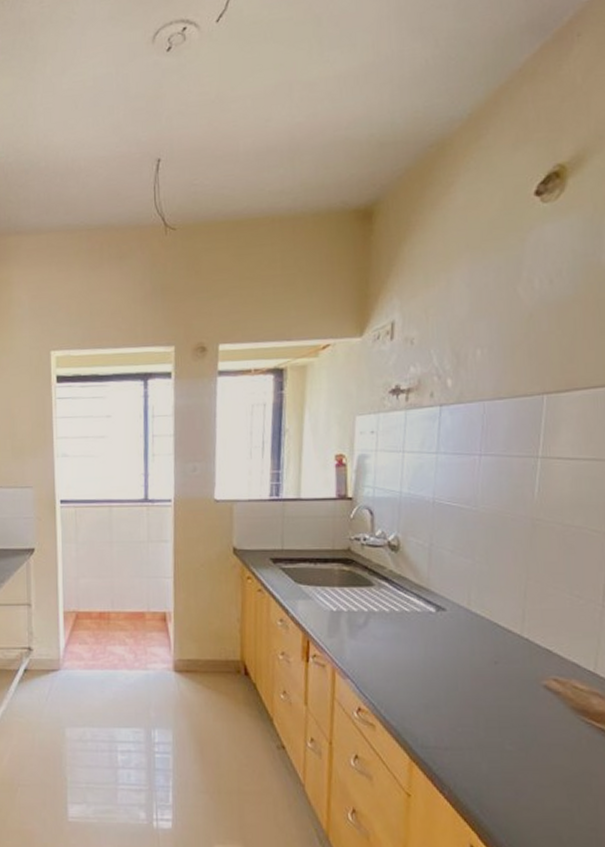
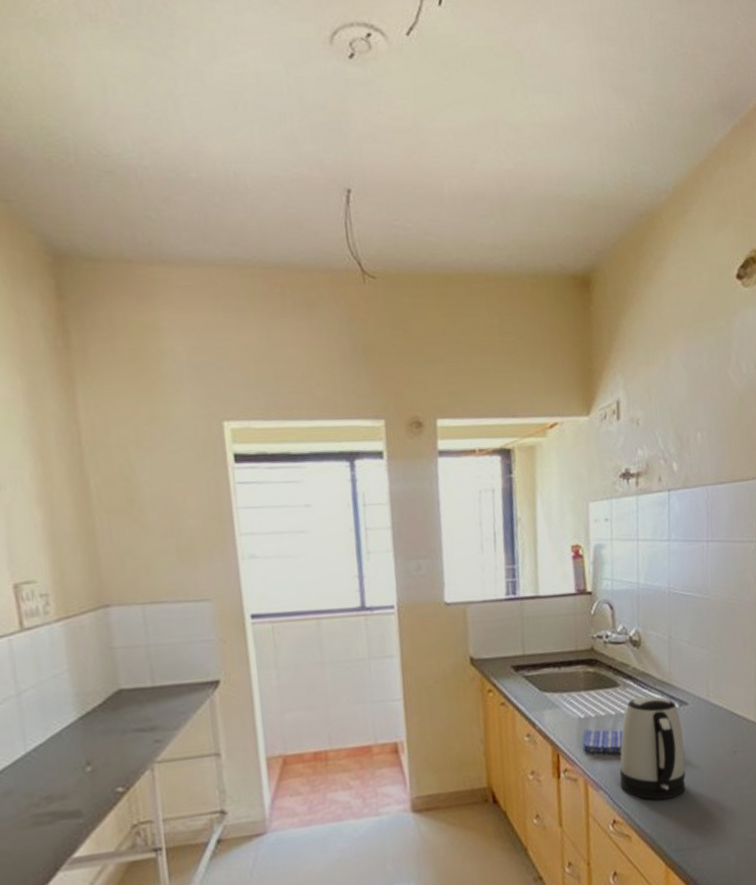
dish towel: none [332,621,375,648] -> present [582,729,624,754]
kettle: none [367,598,439,697] -> present [619,696,686,800]

